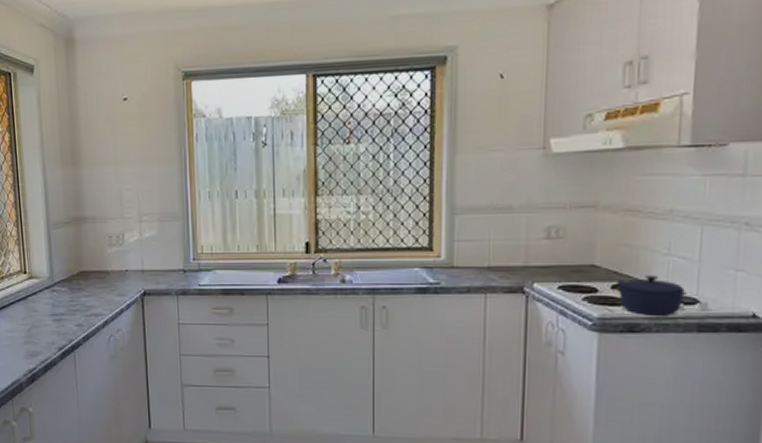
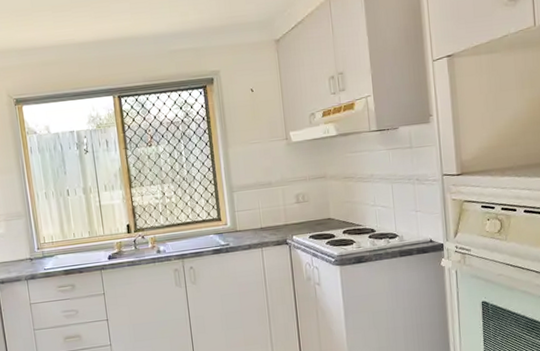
cooking pot: present [616,275,687,316] -> none [346,220,390,250]

